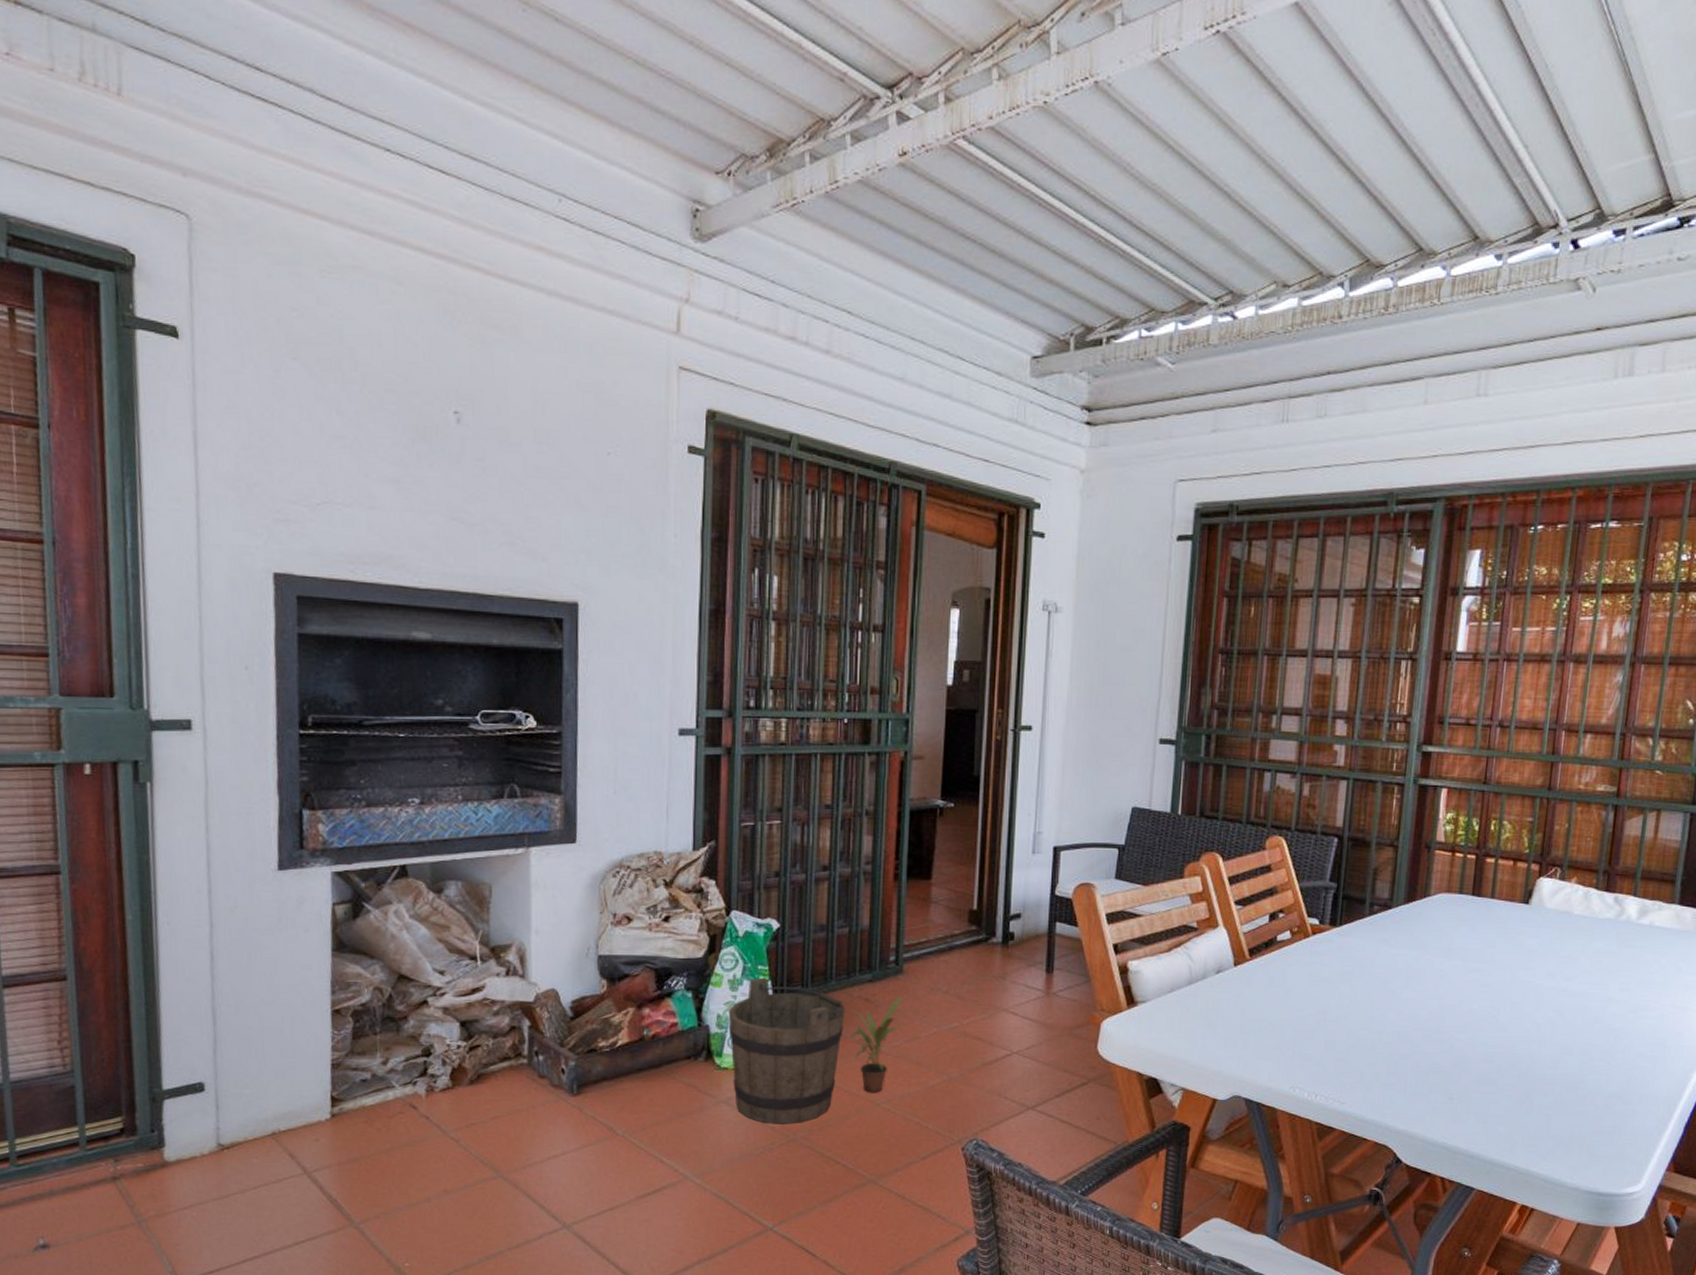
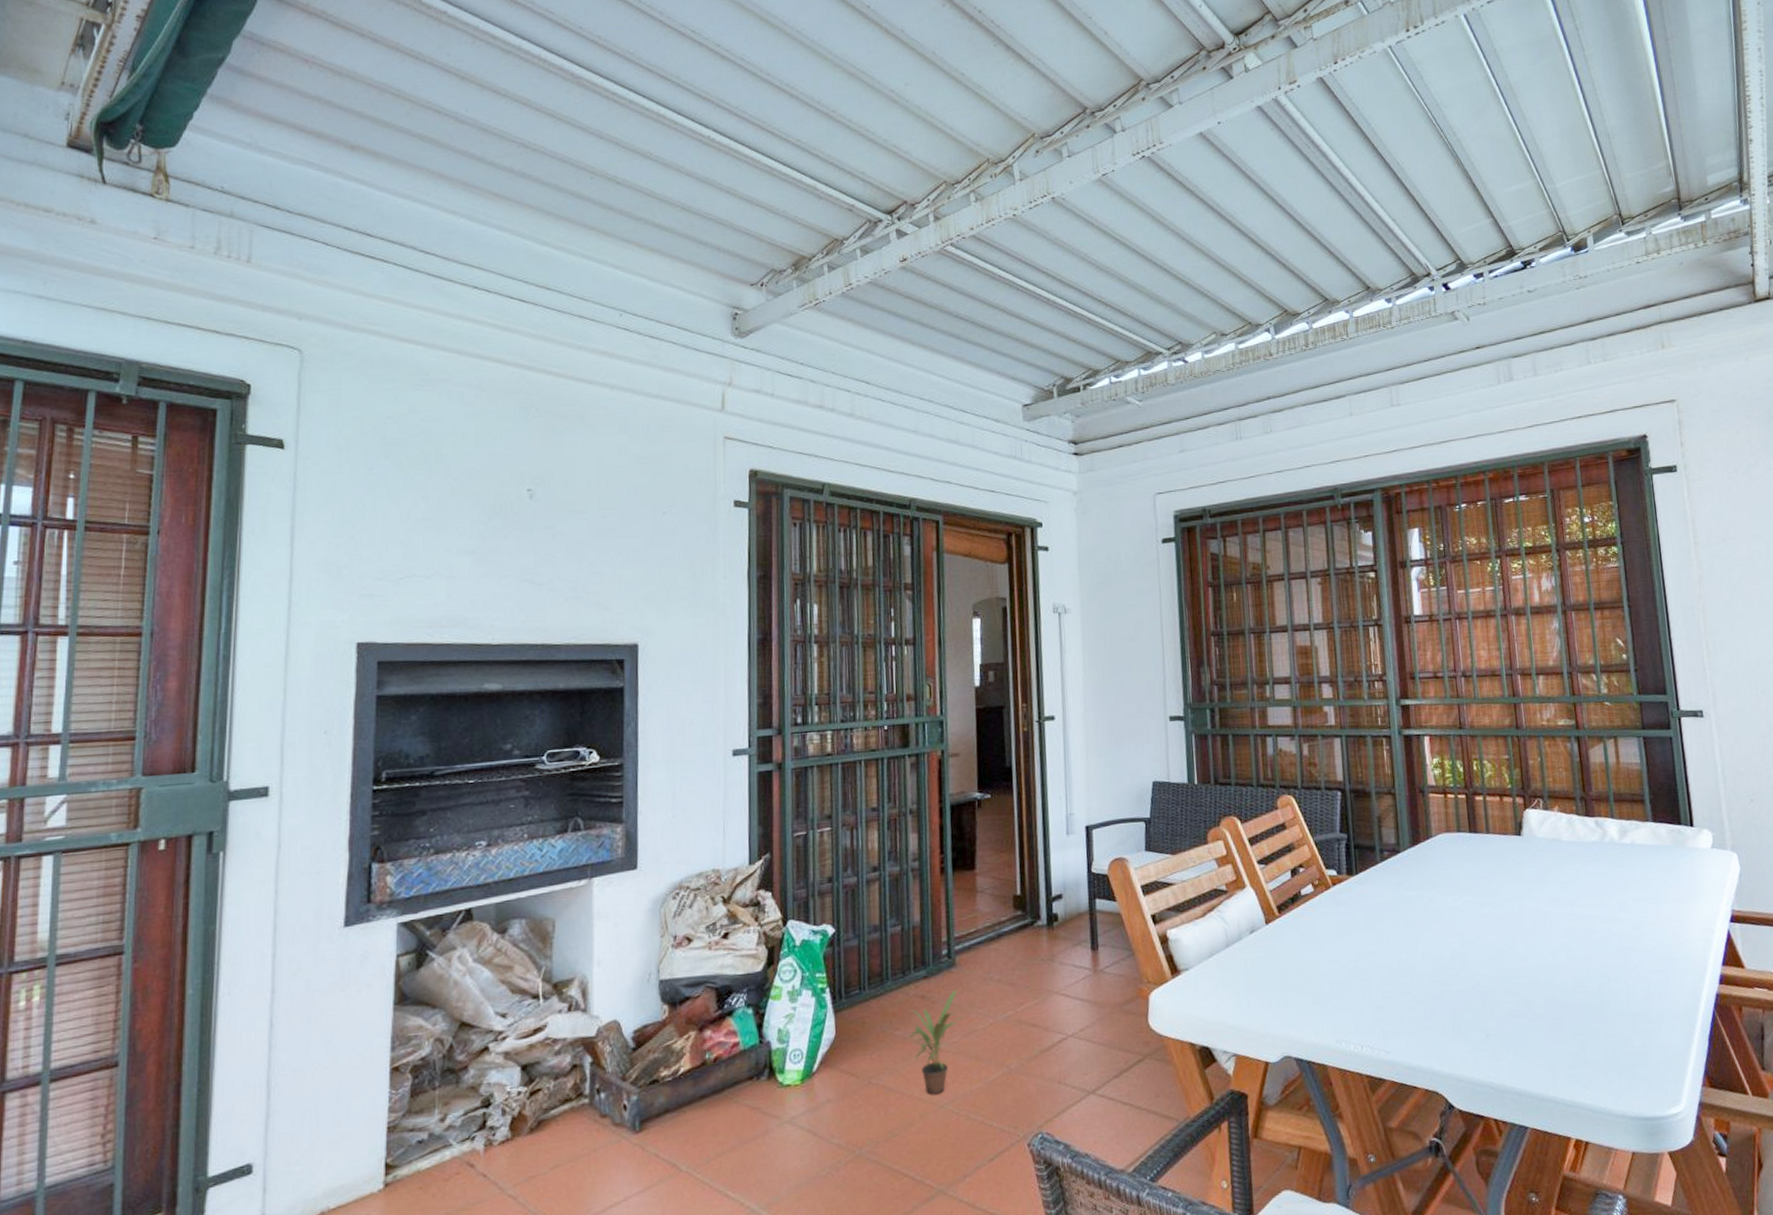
bucket: present [728,977,845,1124] -> none [788,985,903,1141]

